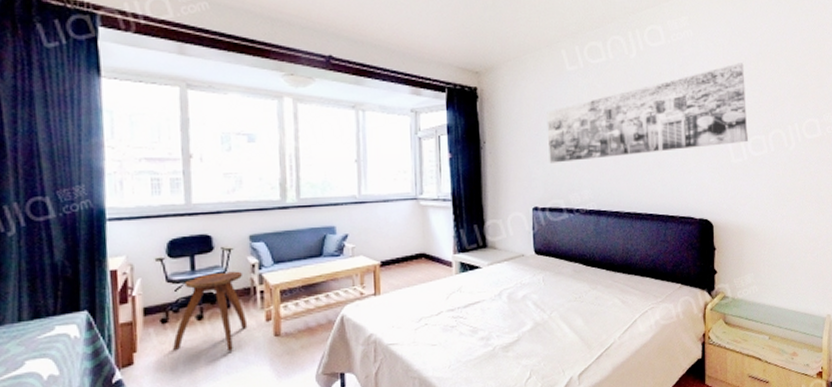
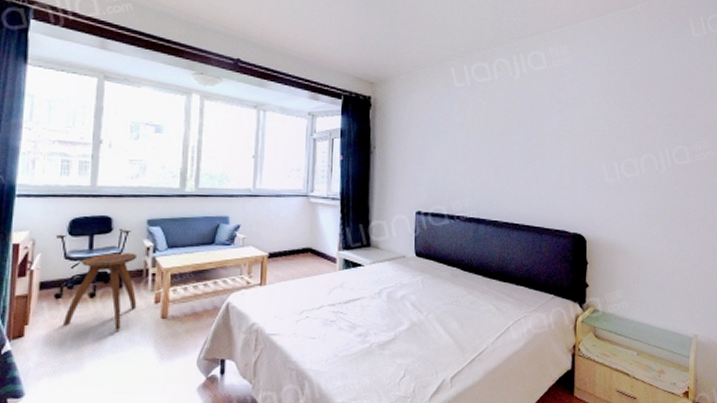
wall art: present [547,63,748,163] -> none [433,90,621,171]

